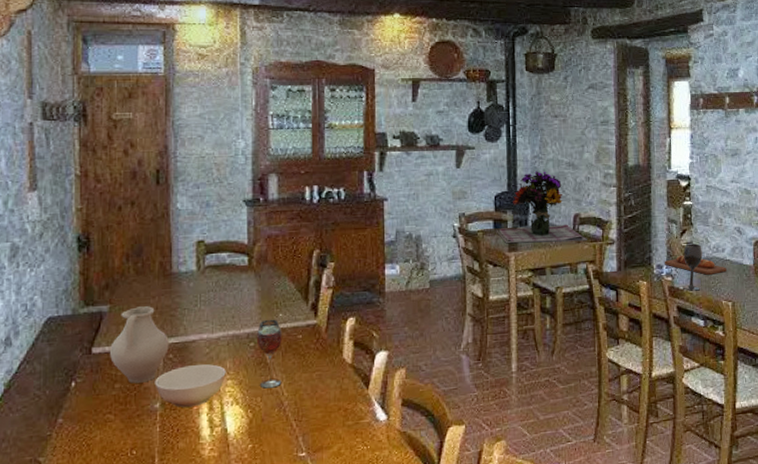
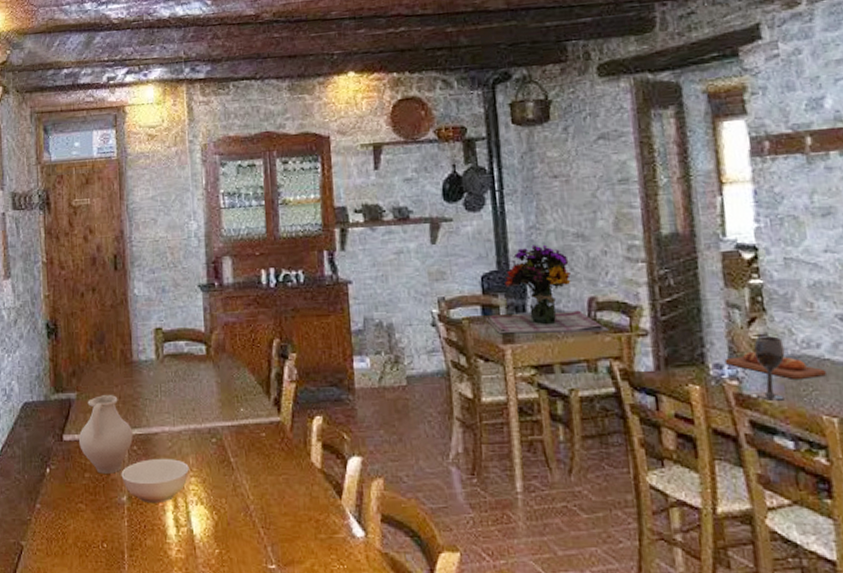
wineglass: present [256,319,283,389] -> none [217,414,247,489]

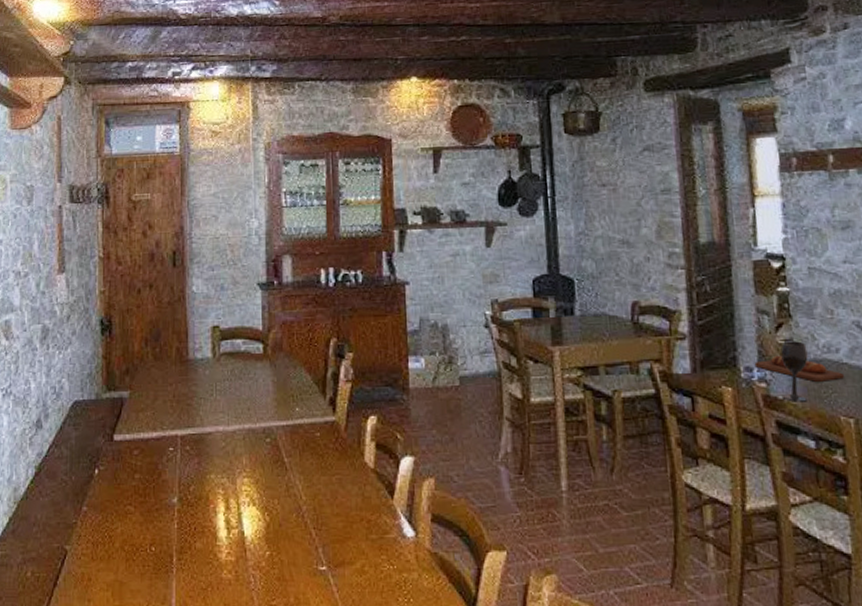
jug: present [78,395,133,474] -> none [129,394,186,475]
bowl: present [121,459,189,502] -> none [172,459,242,504]
flower arrangement: present [485,243,609,334] -> none [535,249,650,336]

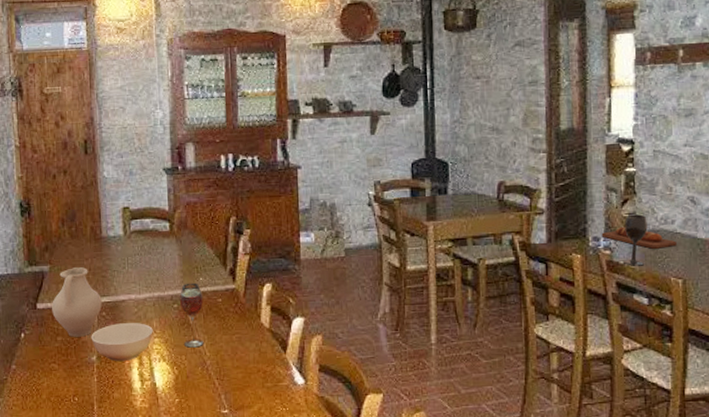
jug: none [129,394,186,475] -> present [51,267,102,337]
bowl: none [172,459,242,504] -> present [91,323,153,361]
wineglass: none [272,413,300,490] -> present [179,282,204,348]

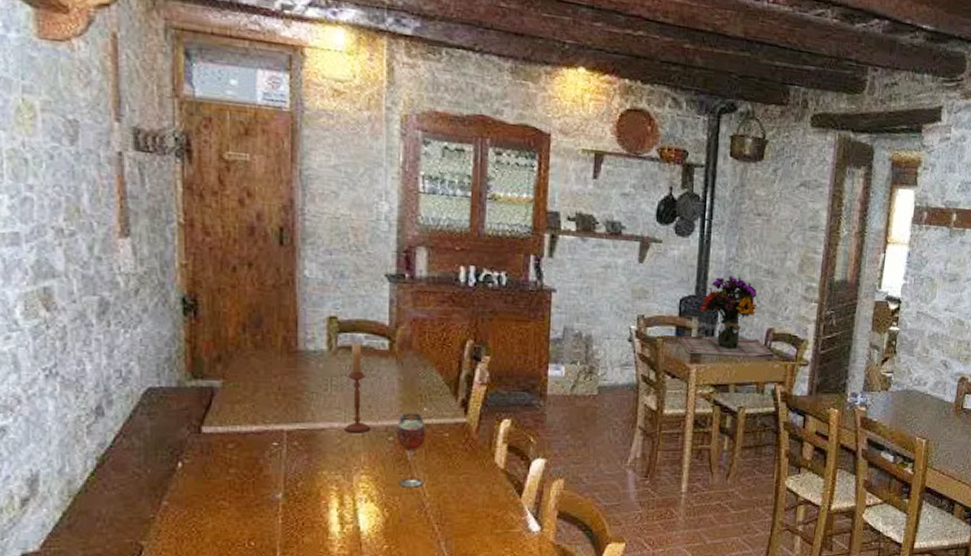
jug: present [51,267,102,337] -> none [222,385,293,470]
bowl: present [91,323,153,361] -> none [276,456,360,500]
candlestick: none [139,227,159,303] -> present [344,342,370,433]
flower arrangement: none [413,135,513,213] -> present [678,274,779,359]
bread loaf: present [601,226,676,250] -> none [859,384,926,410]
wine glass: present [622,214,648,266] -> none [875,373,903,424]

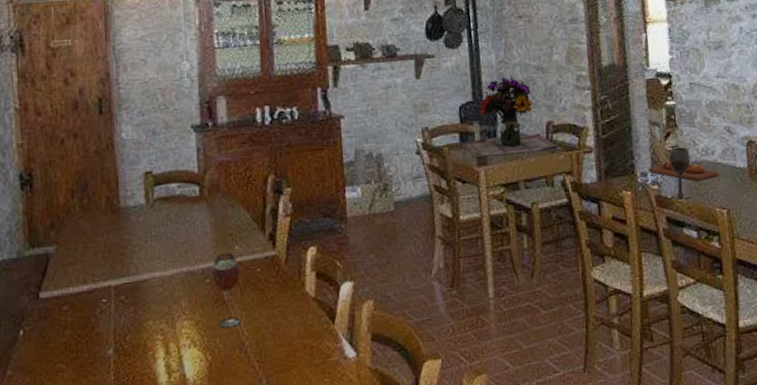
candlestick: present [344,342,370,433] -> none [164,193,188,281]
bread loaf: none [859,384,926,410] -> present [648,160,718,182]
wine glass: none [875,373,903,424] -> present [669,147,691,200]

